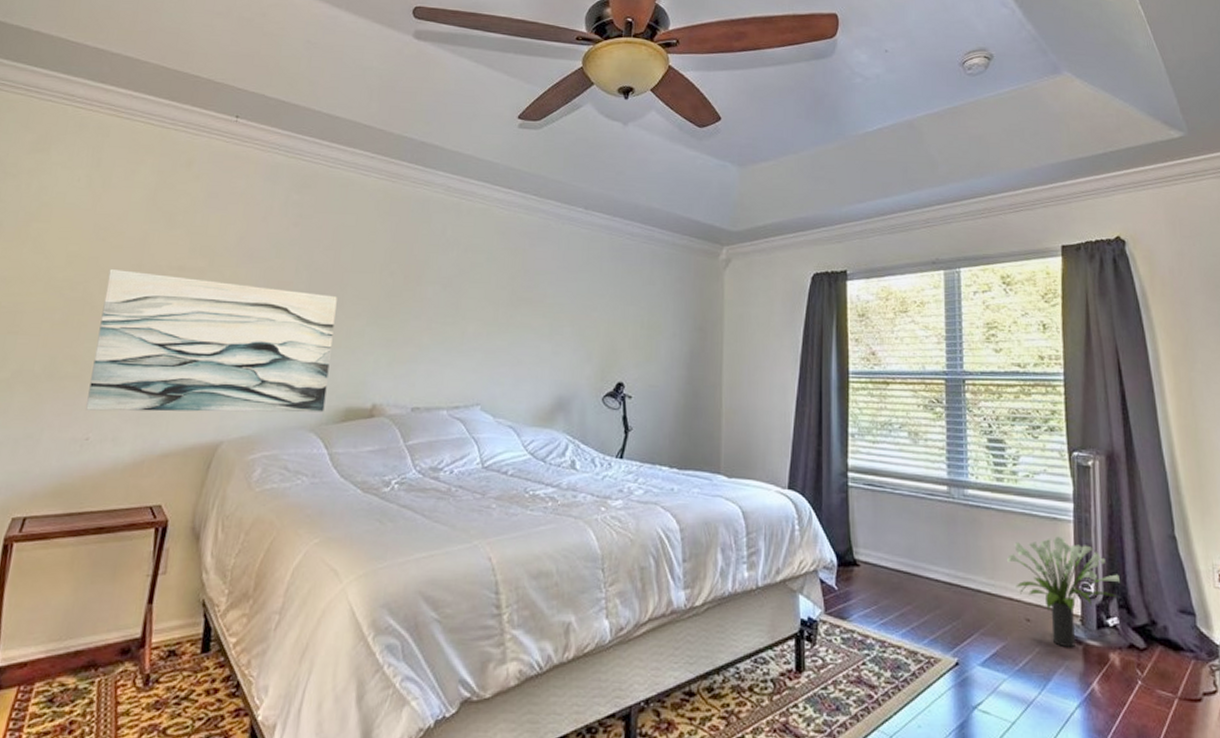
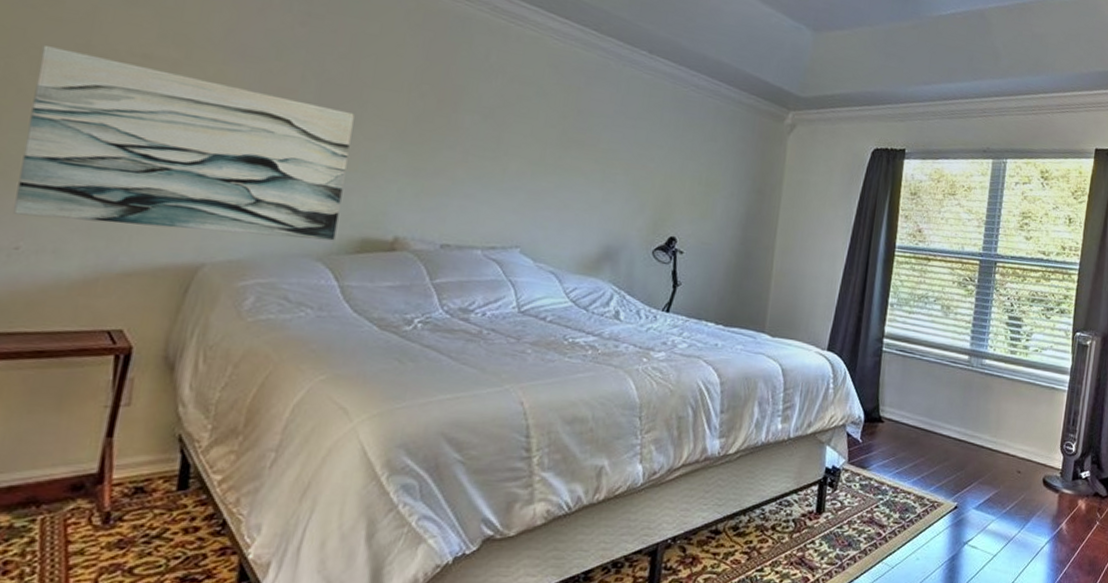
potted plant: present [1007,536,1121,648] -> none [1010,403,1097,495]

